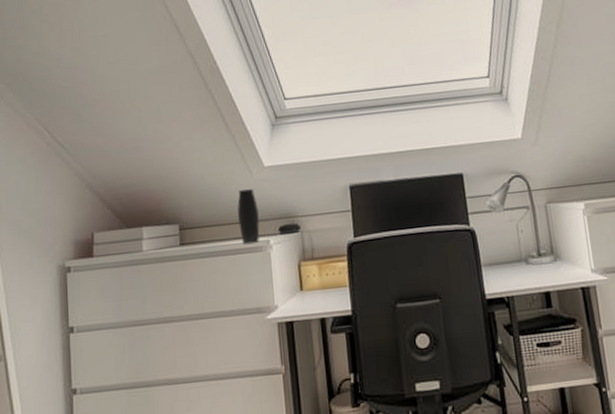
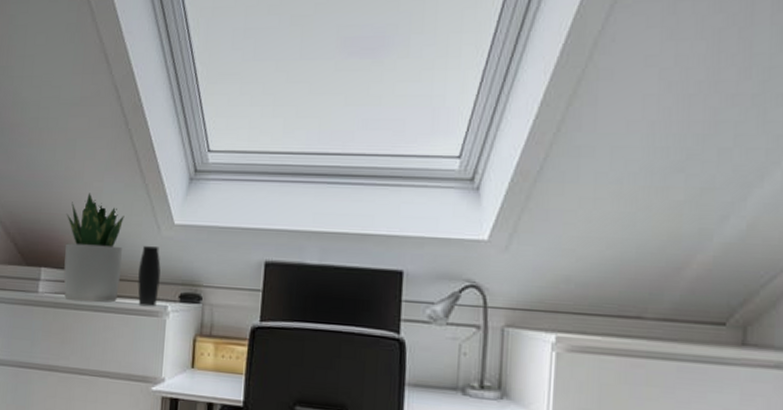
planter: none [160,151,222,253] -> present [63,193,125,303]

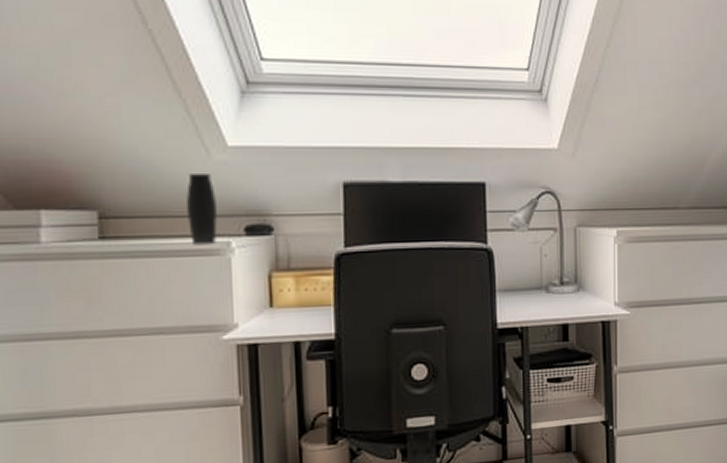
planter: present [63,193,125,303] -> none [69,111,163,249]

